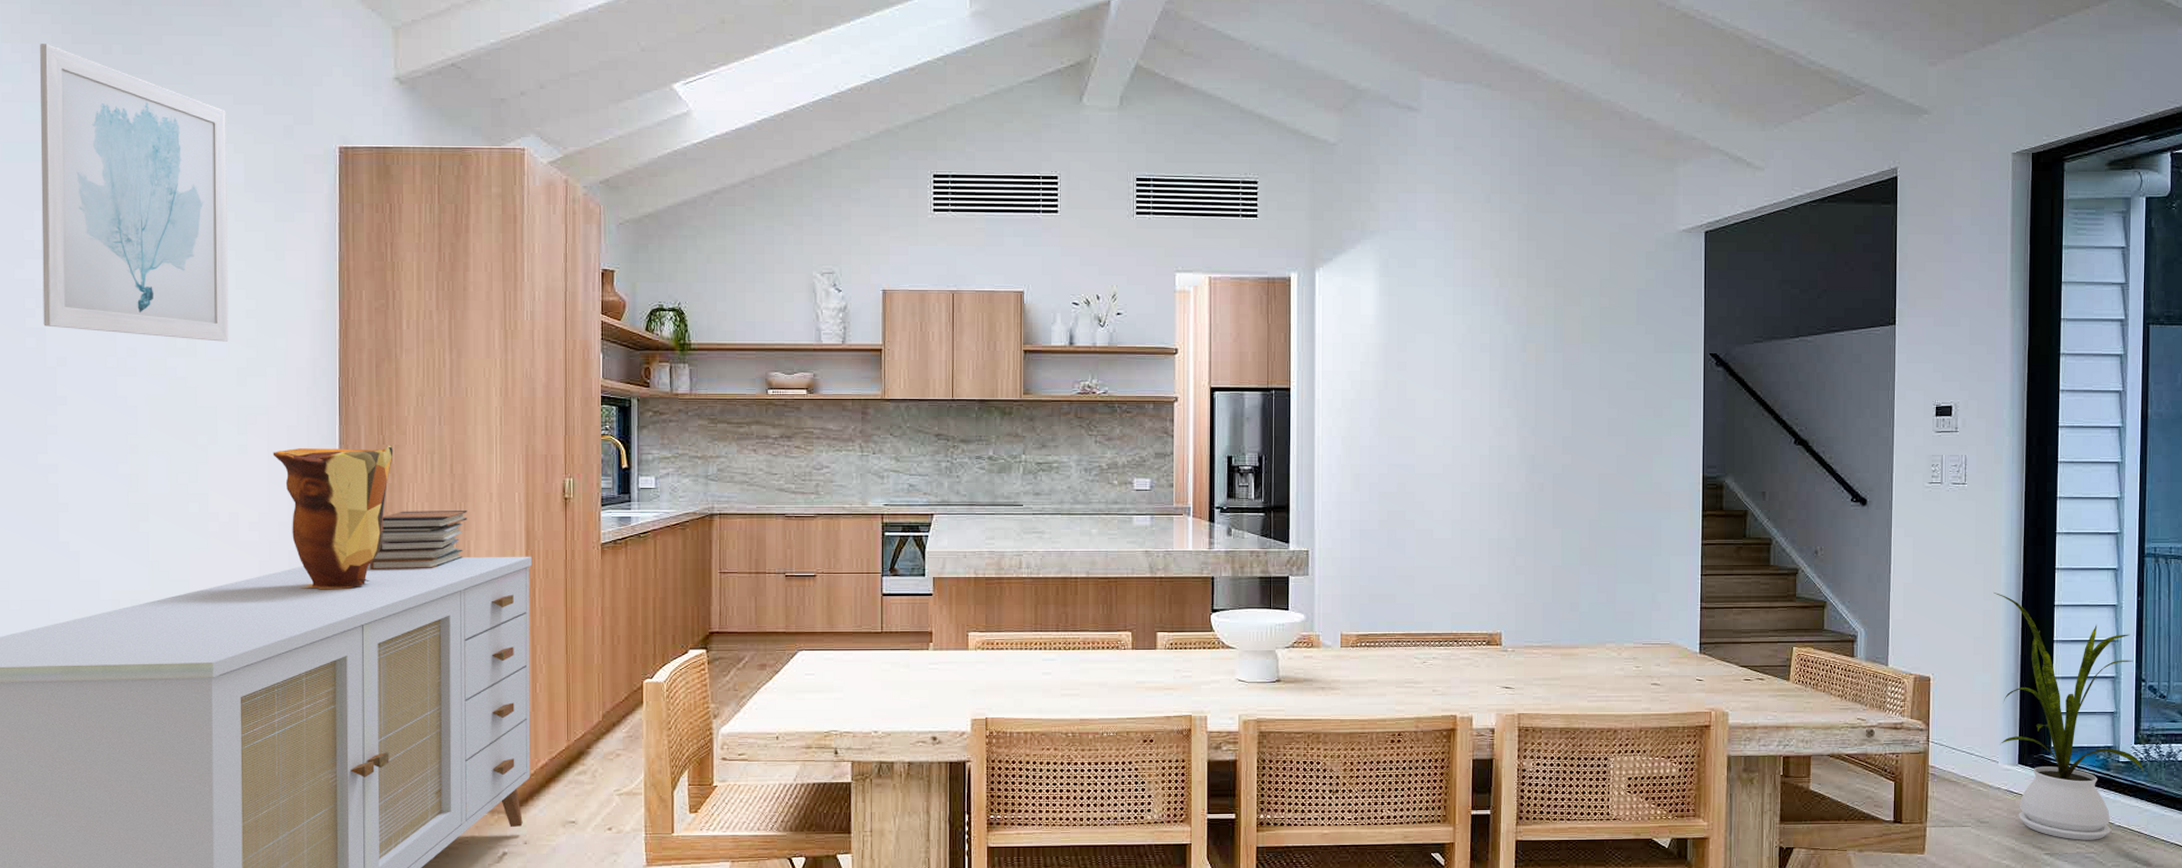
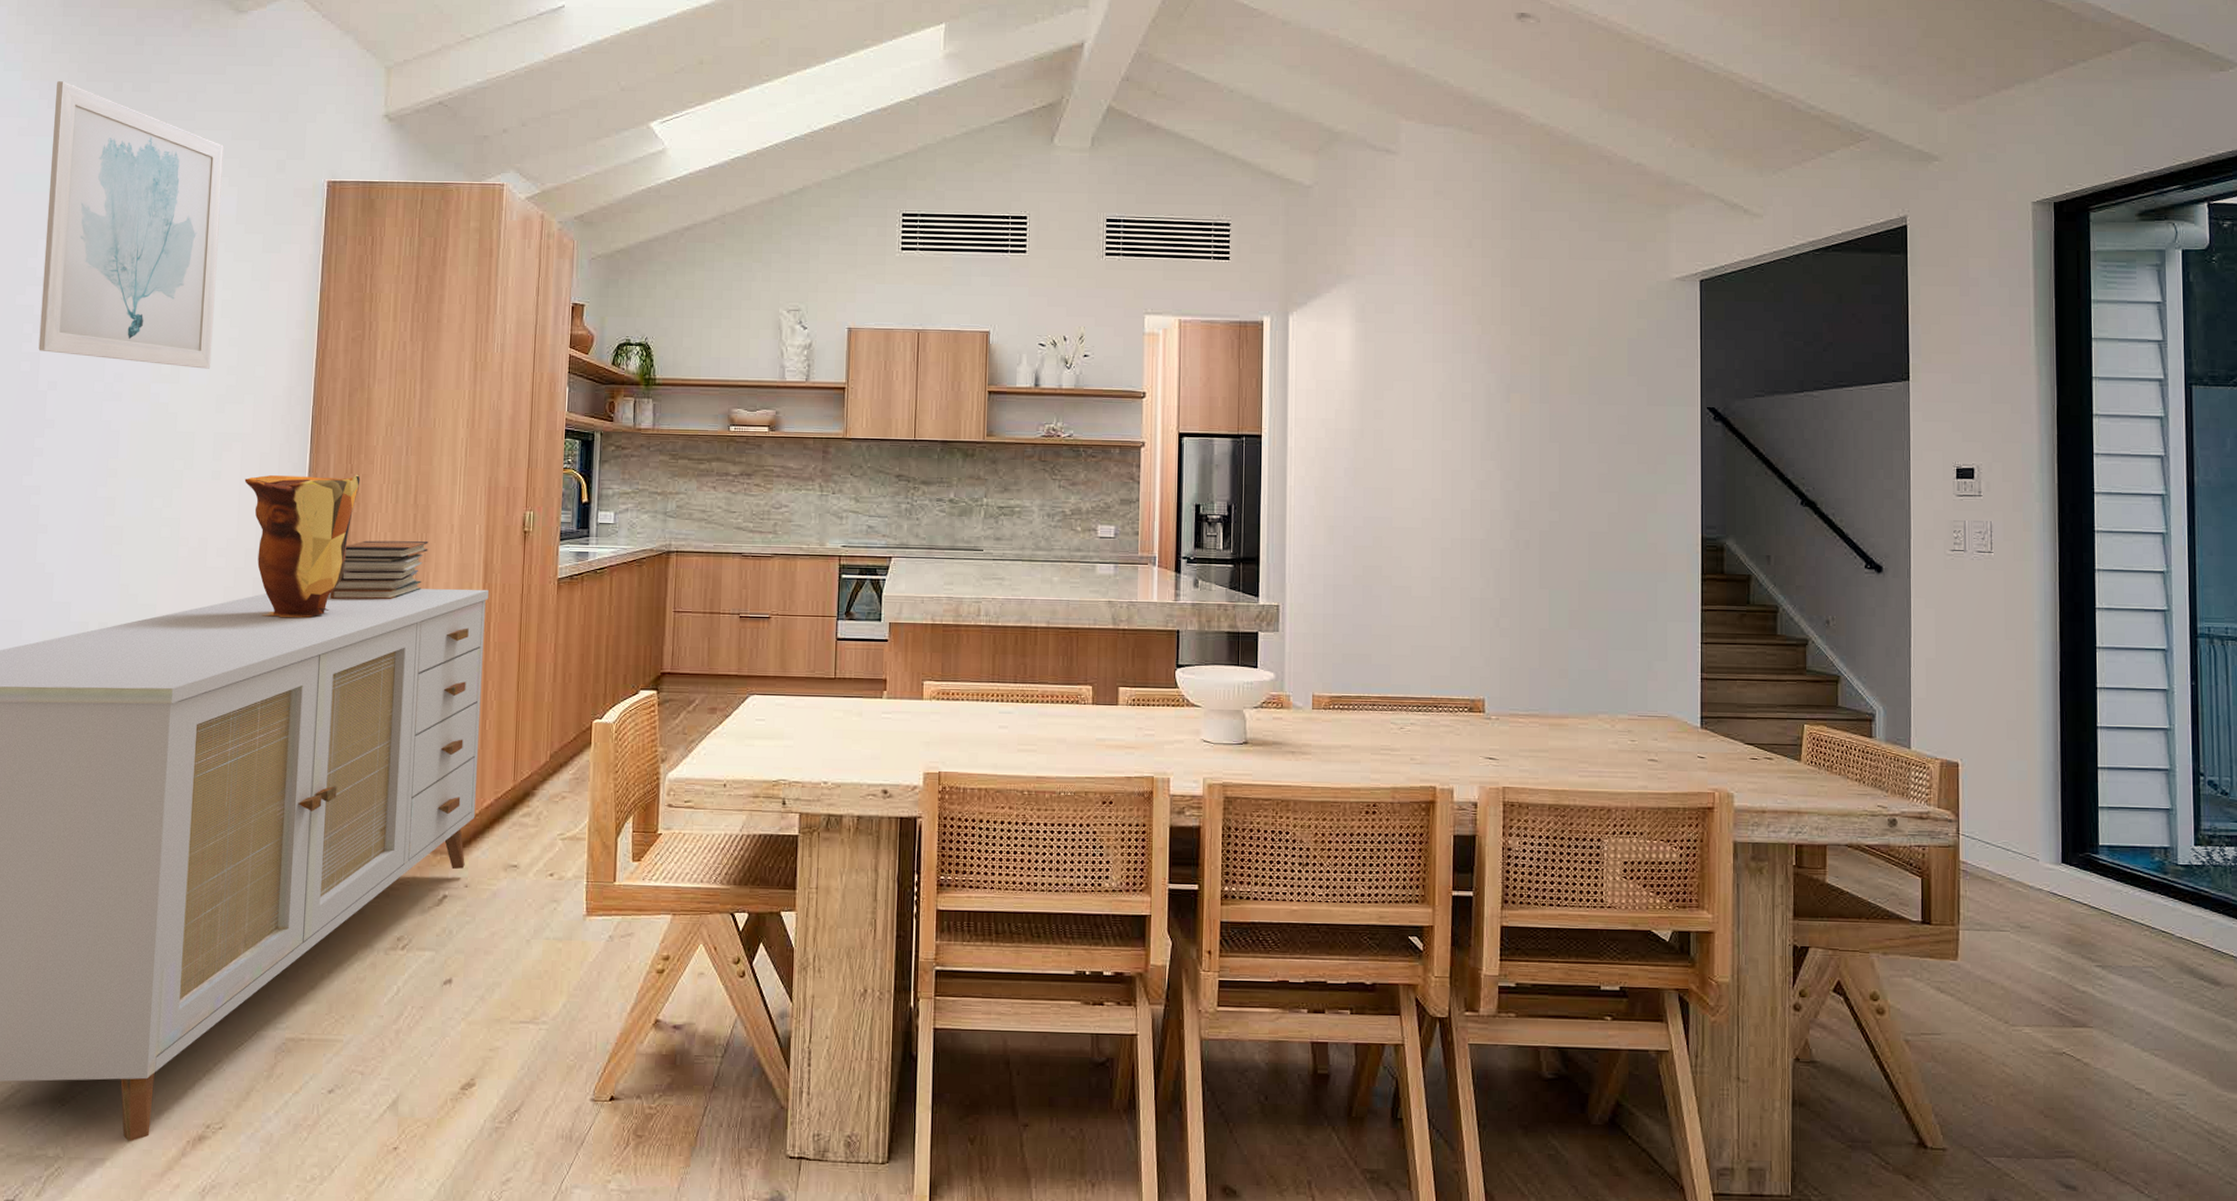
house plant: present [1993,593,2144,840] -> none [2027,672,2207,953]

